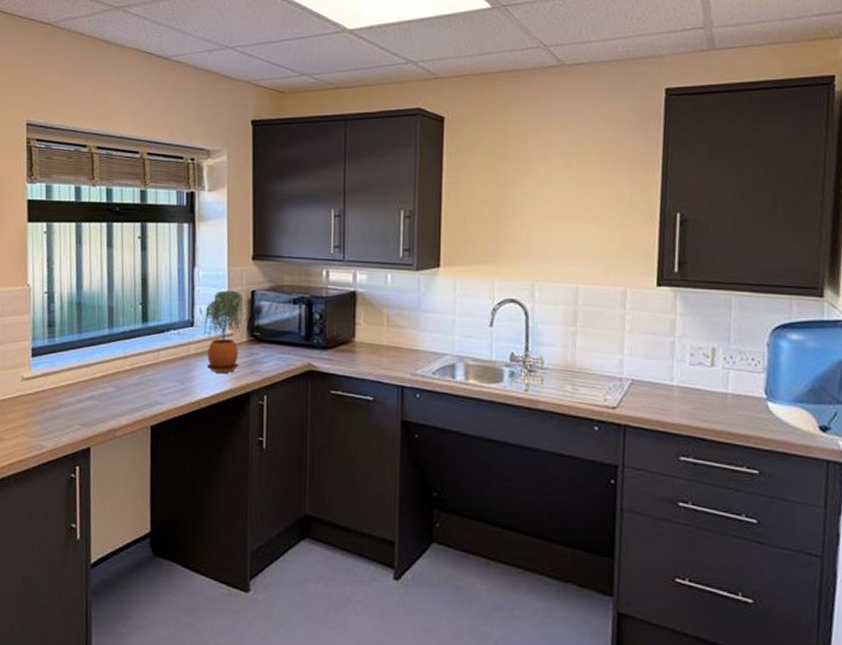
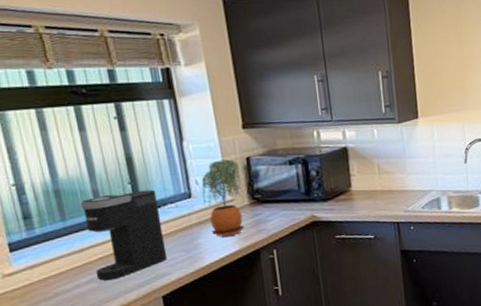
coffee maker: none [95,312,163,399] -> present [80,189,168,281]

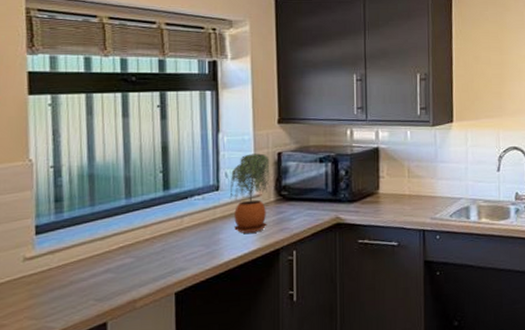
coffee maker: present [80,189,168,281] -> none [111,180,187,271]

